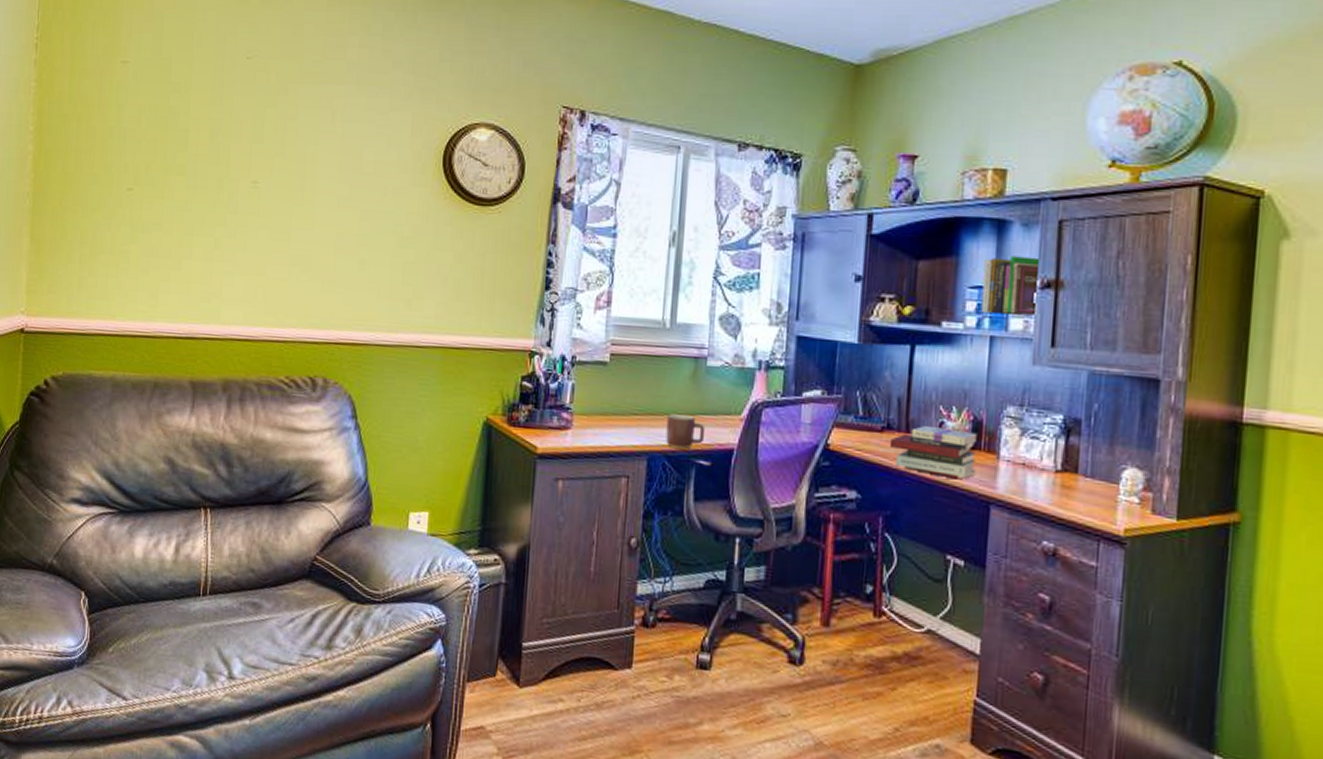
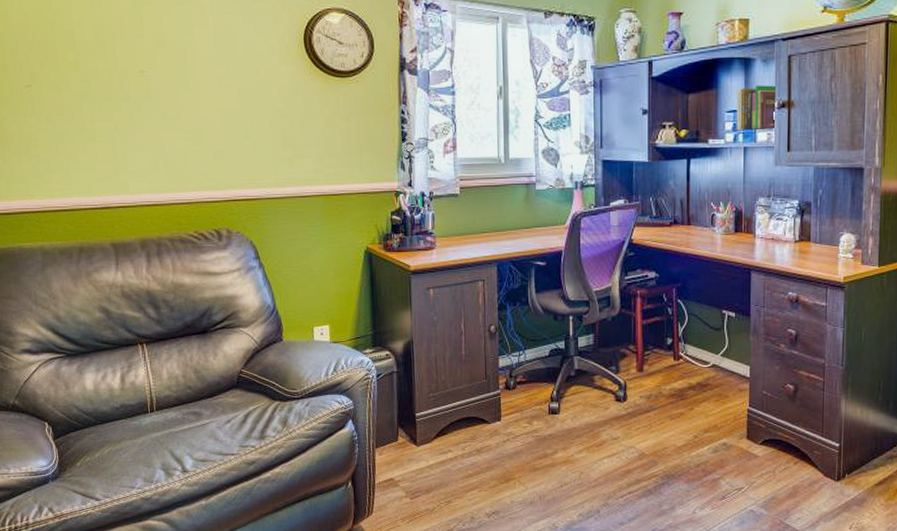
mug: present [665,414,705,449] -> none [509,229,540,254]
books: present [889,425,977,480] -> none [676,218,740,255]

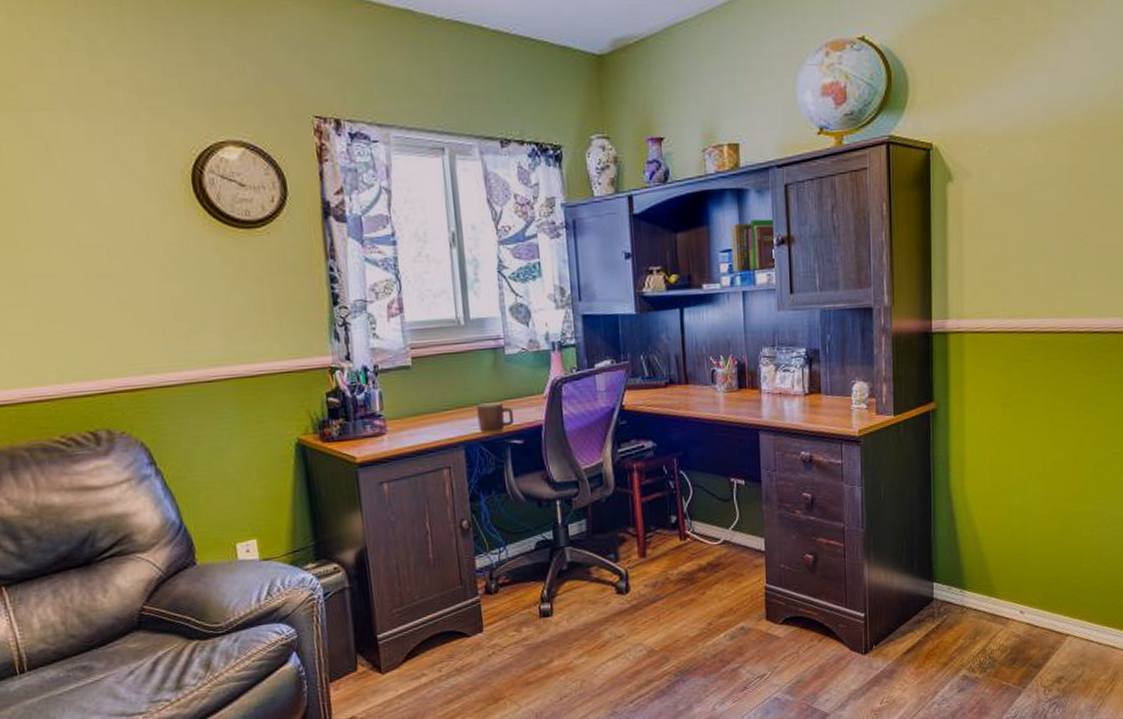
mug: none [509,229,540,254] -> present [476,402,515,433]

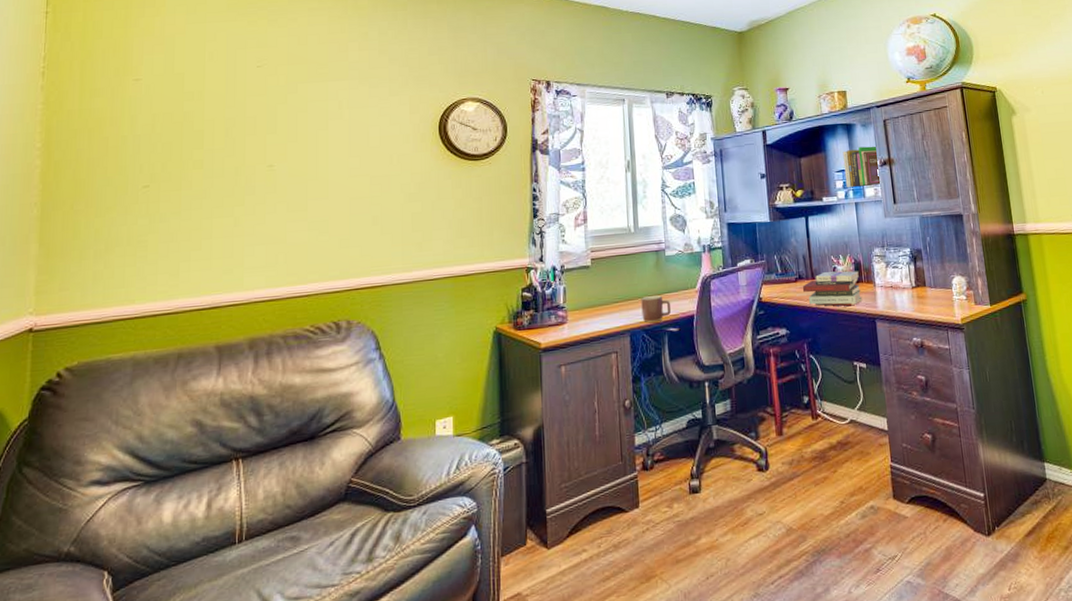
books: none [673,374,745,416] -> present [802,271,863,307]

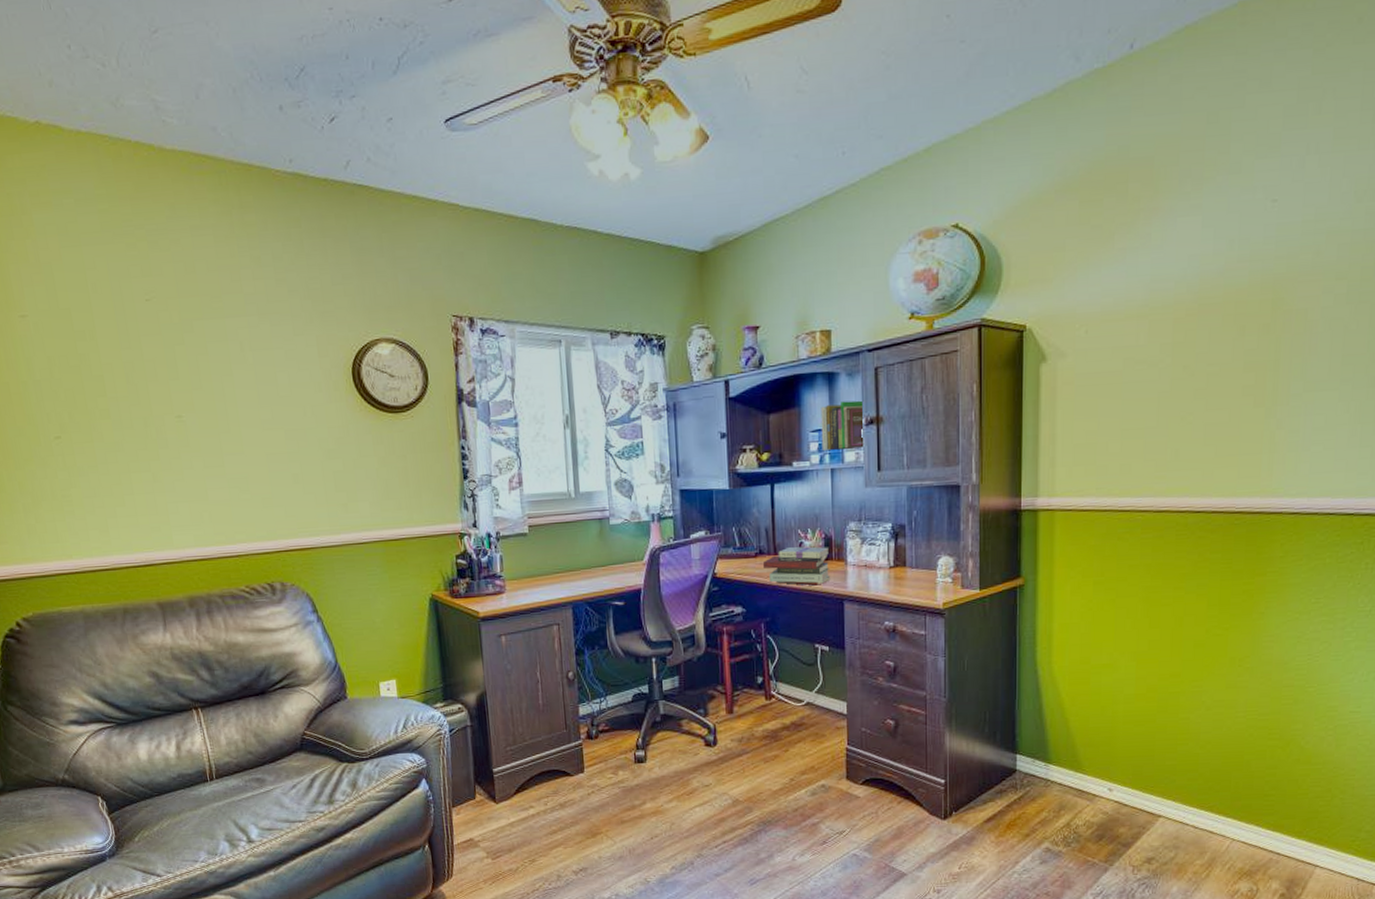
mug: present [641,295,672,322] -> none [583,567,617,595]

